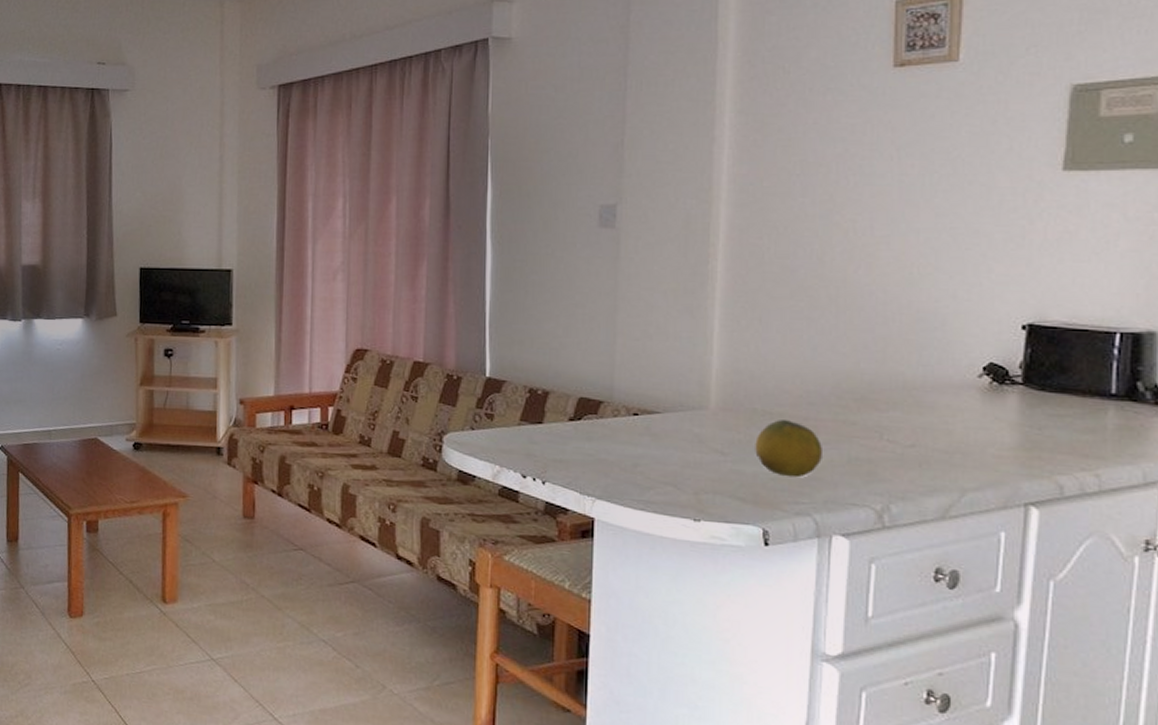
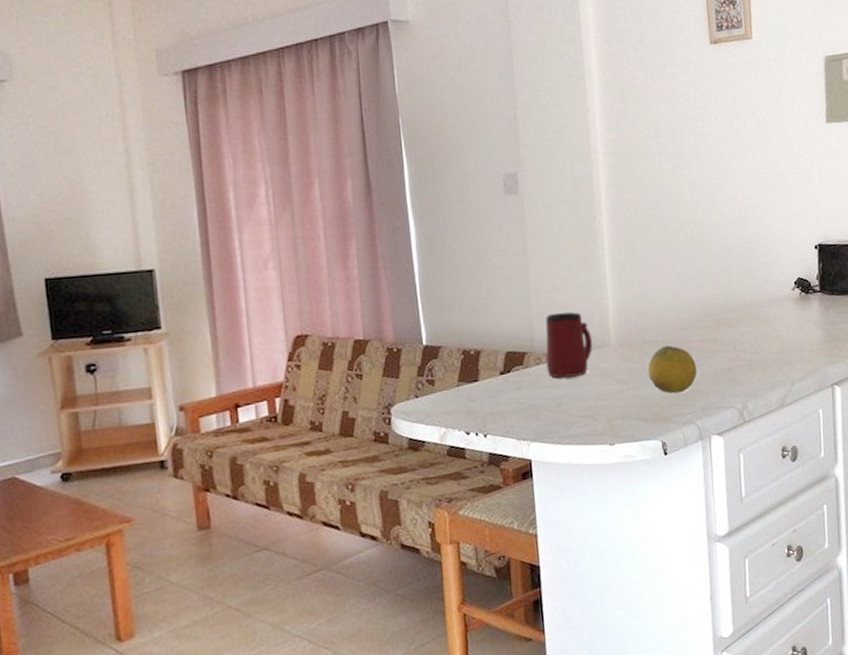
mug: none [625,364,687,437] -> present [545,312,593,378]

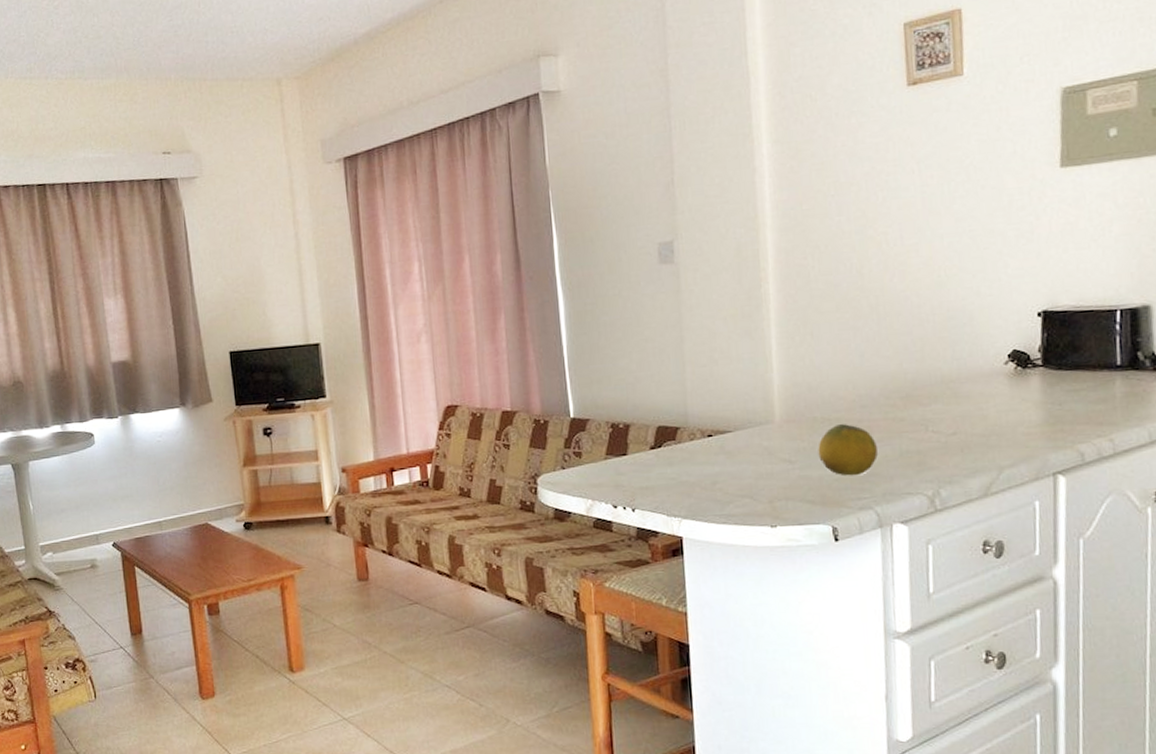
mug: present [545,312,593,378] -> none [700,386,754,455]

